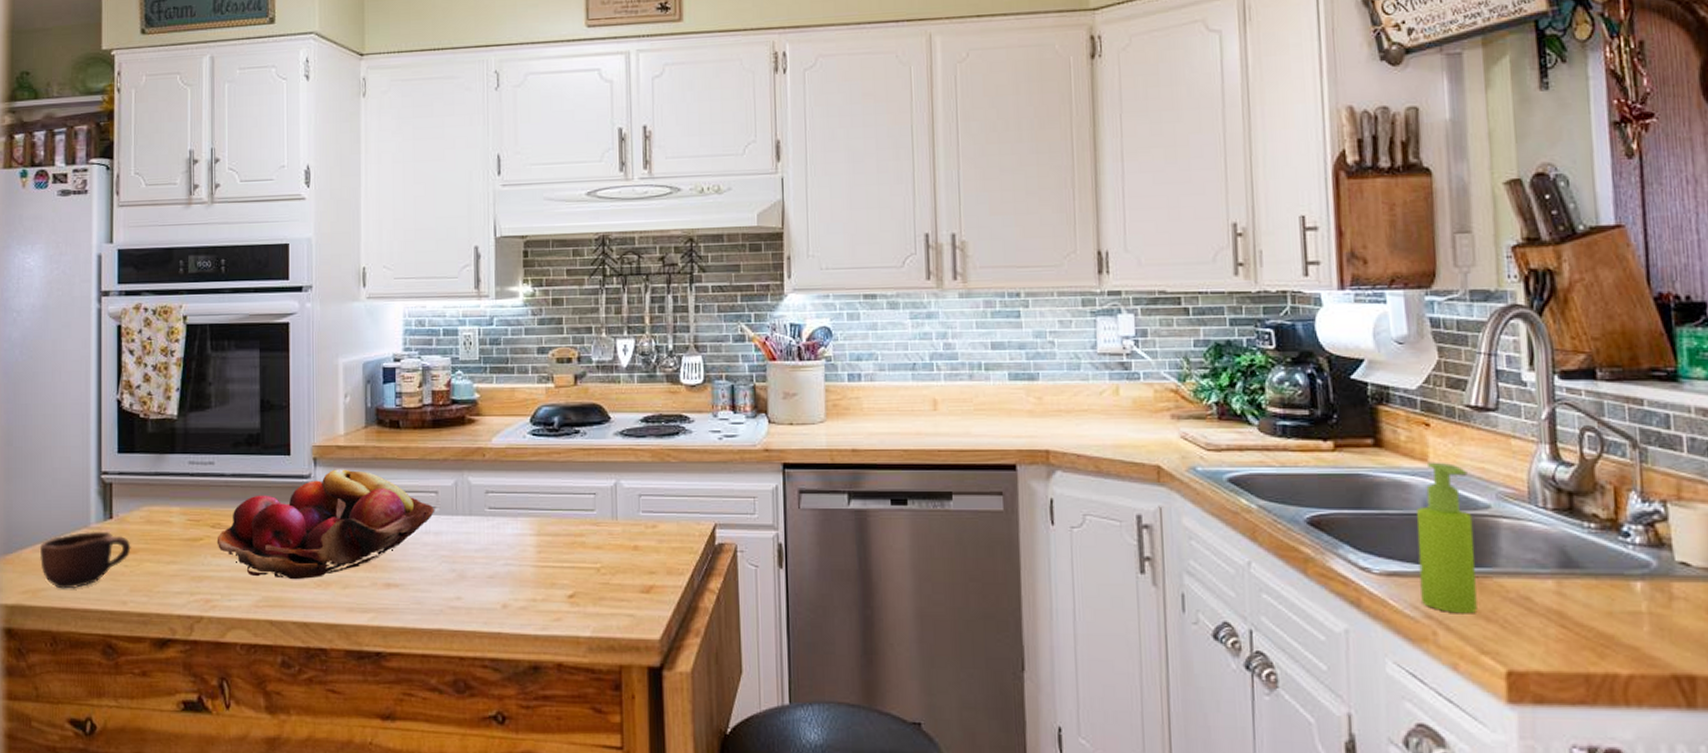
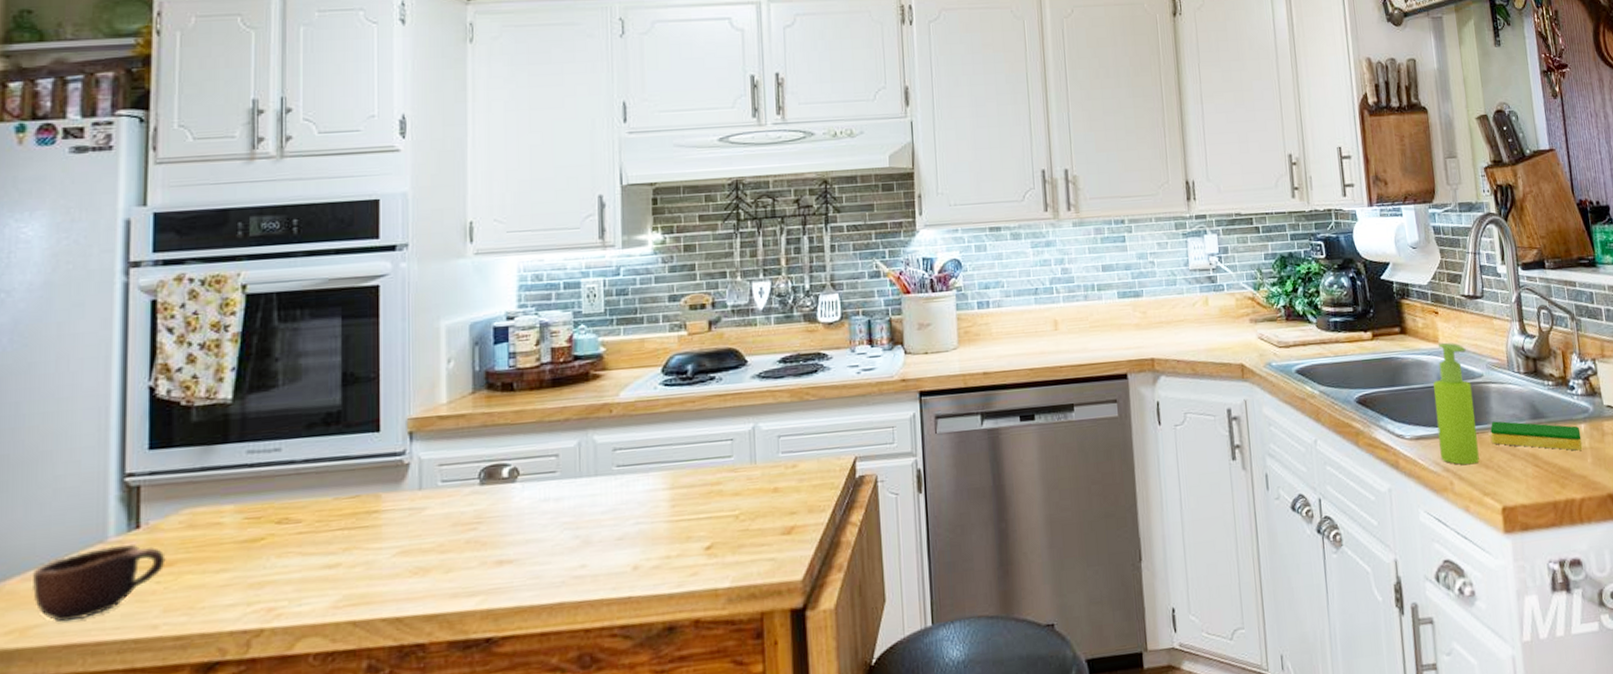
fruit basket: present [216,469,435,580] -> none [283,440,556,574]
dish sponge: none [1496,565,1637,614] -> present [1490,421,1583,451]

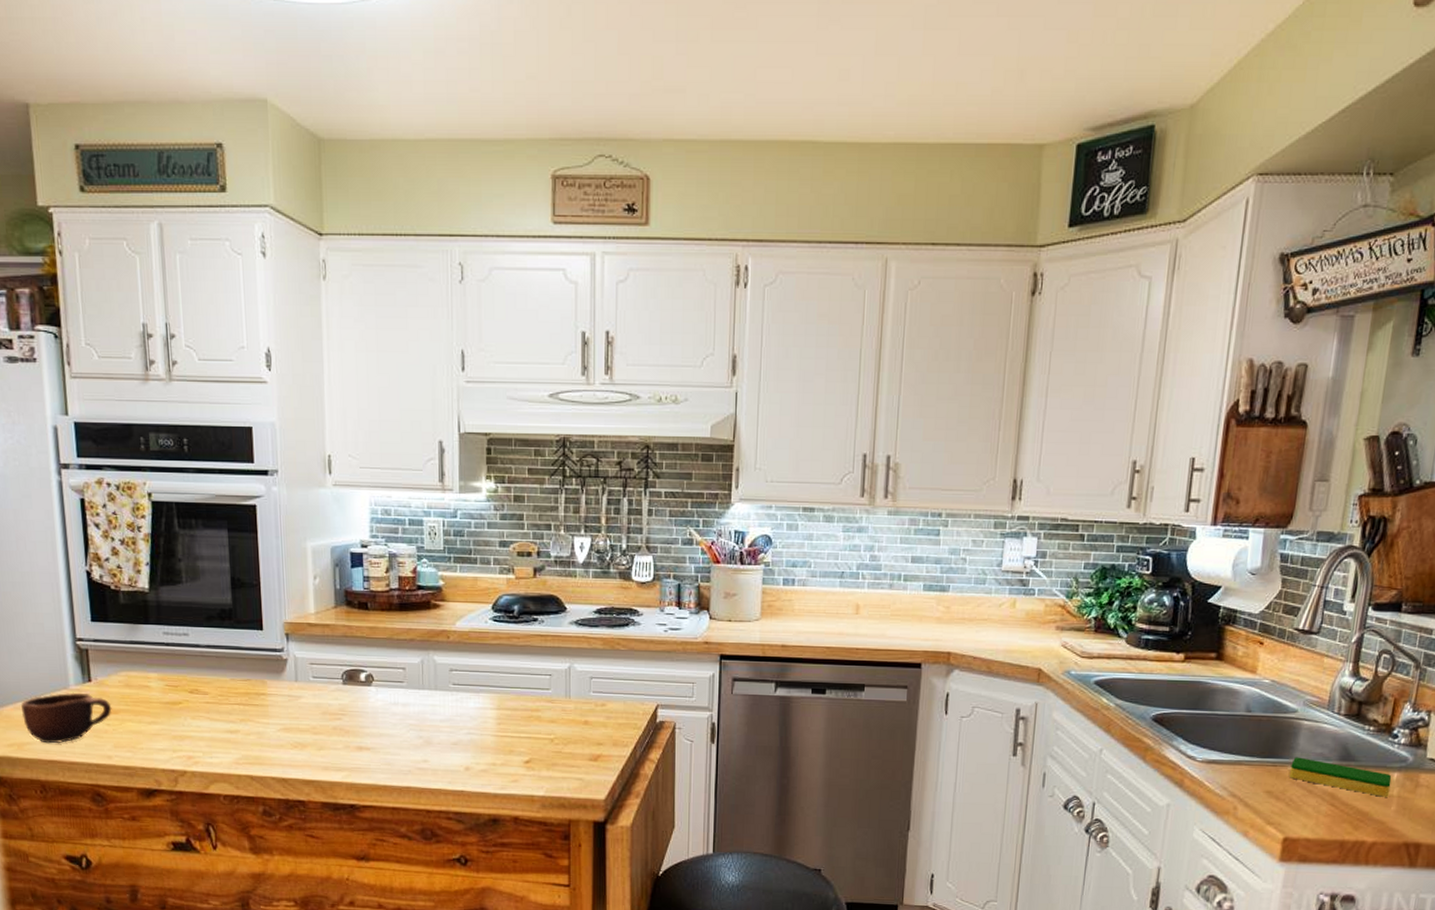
soap dispenser: present [1433,342,1480,465] -> none [1230,673,1285,794]

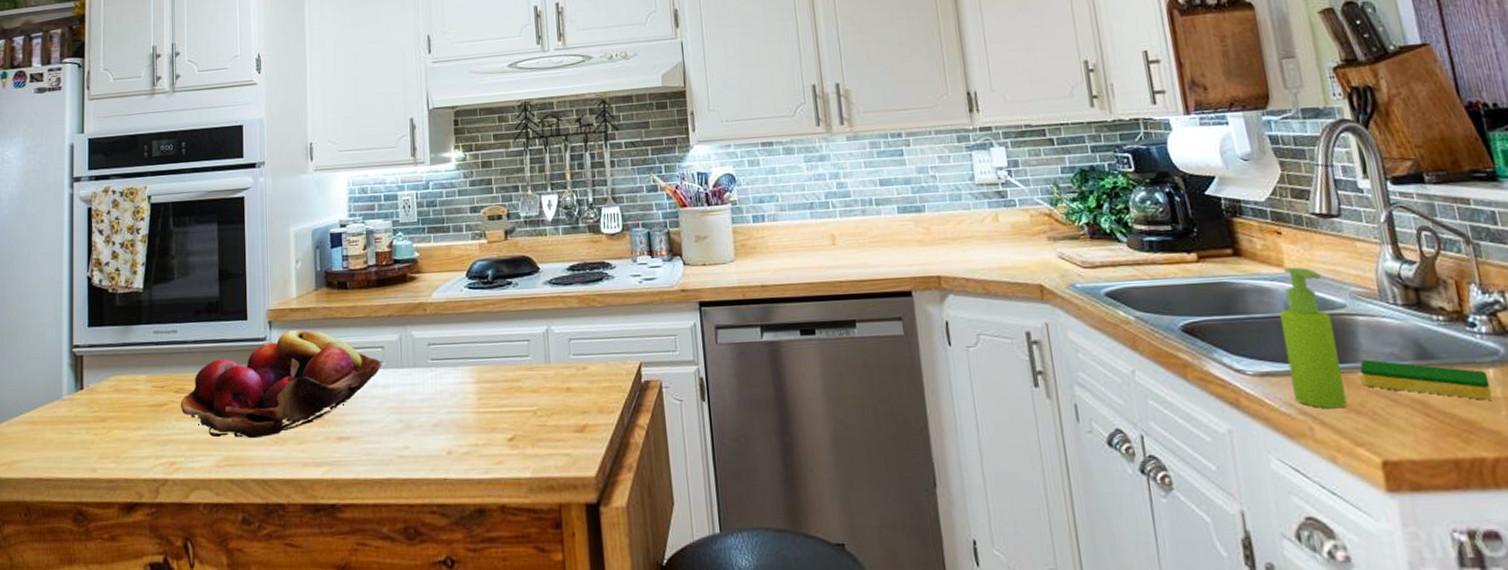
mug: present [20,692,112,744] -> none [15,402,100,460]
fruit basket: none [195,644,403,742] -> present [180,330,382,439]
soap dispenser: none [1230,673,1285,794] -> present [1280,267,1347,409]

